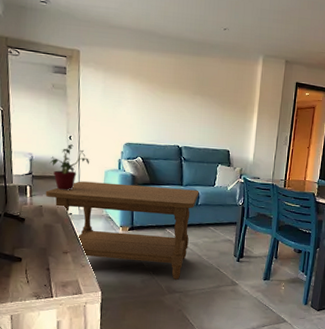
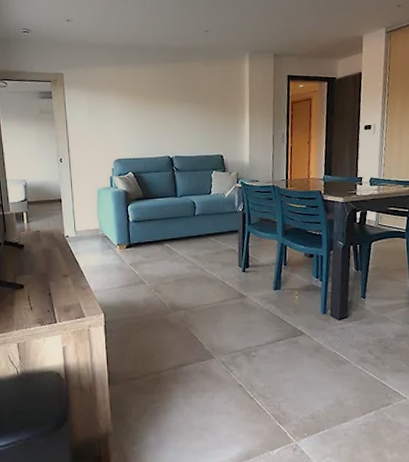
coffee table: present [45,181,199,281] -> none [41,200,195,297]
potted plant: present [49,144,89,190] -> none [43,167,81,213]

